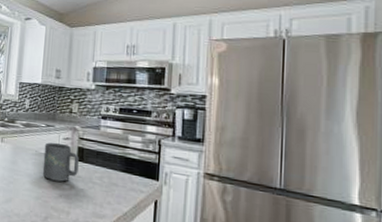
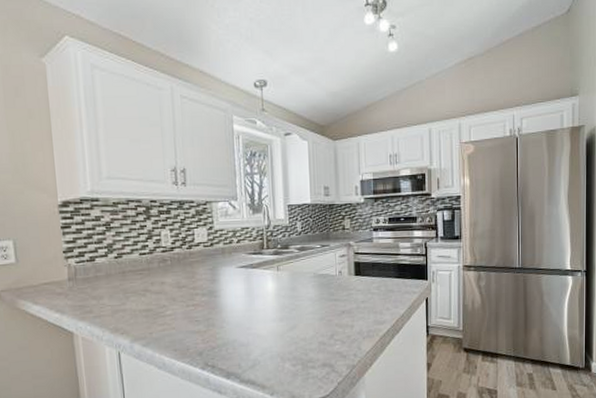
mug: present [42,142,79,182] -> none [322,262,357,299]

